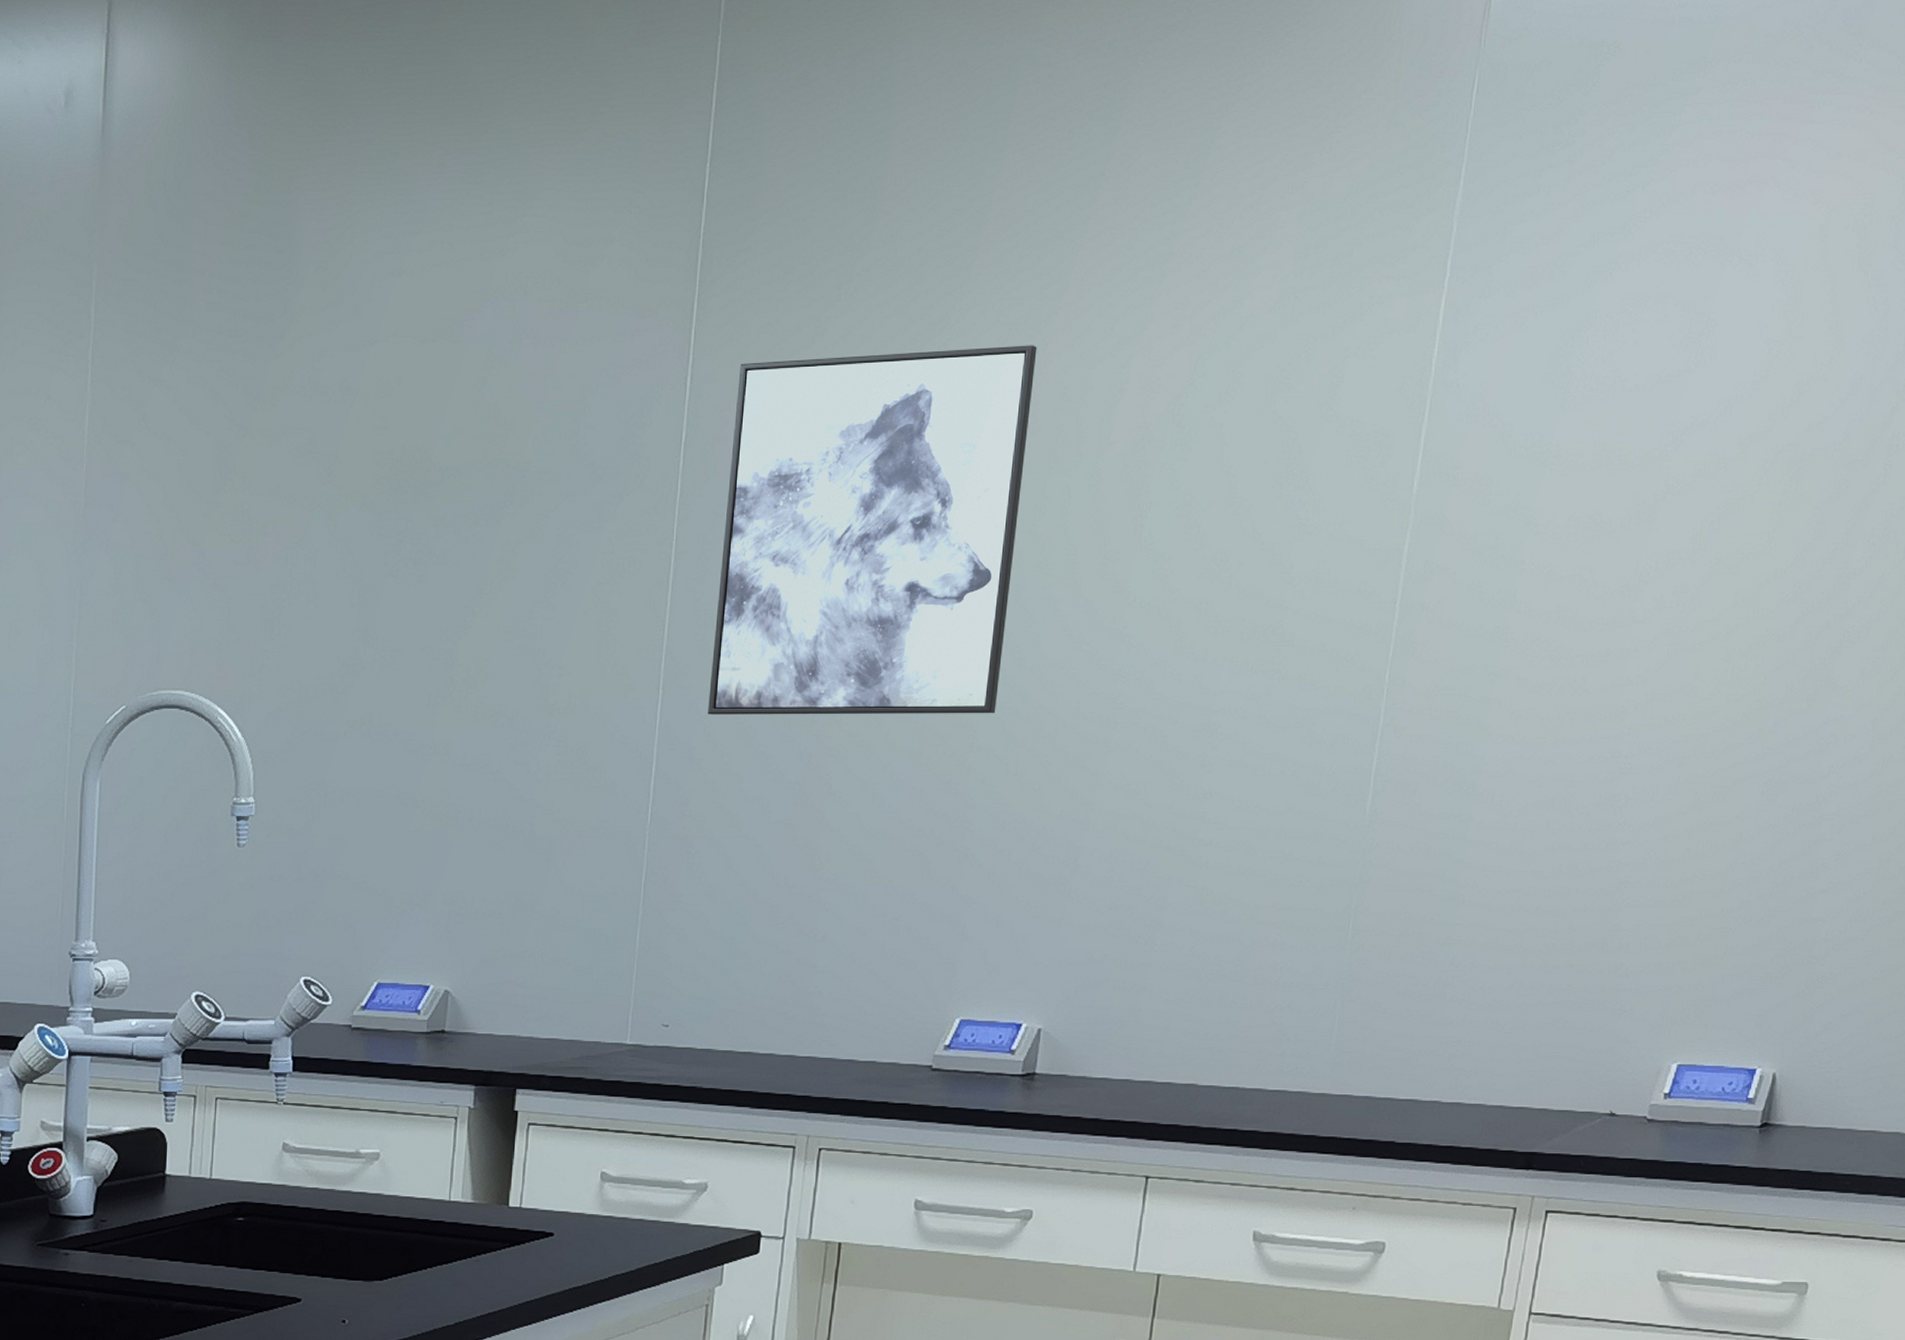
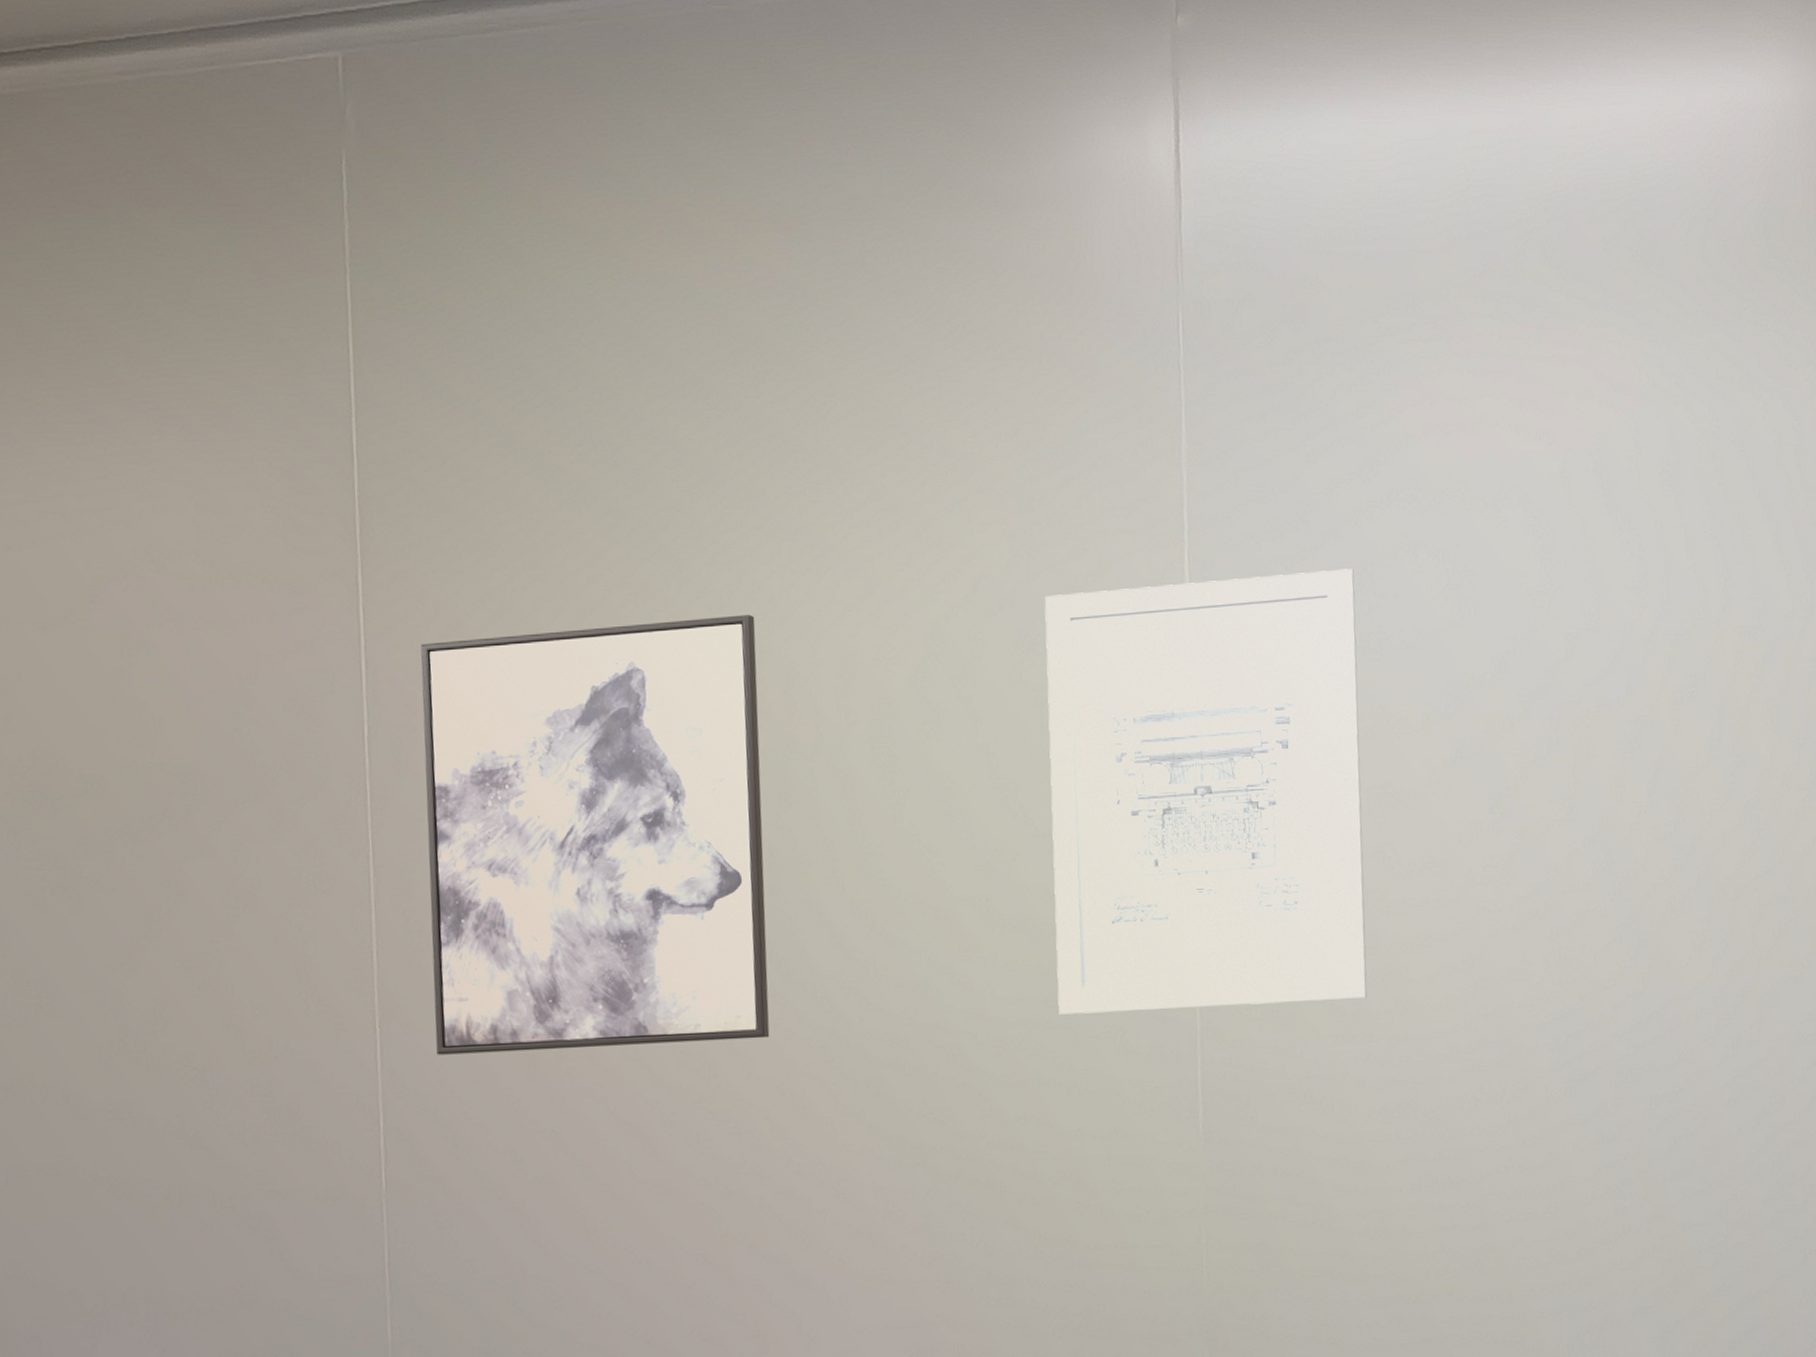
wall art: none [1256,316,1601,706] -> present [1044,569,1367,1015]

